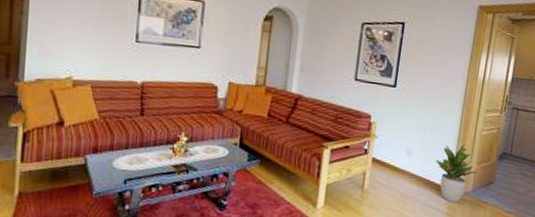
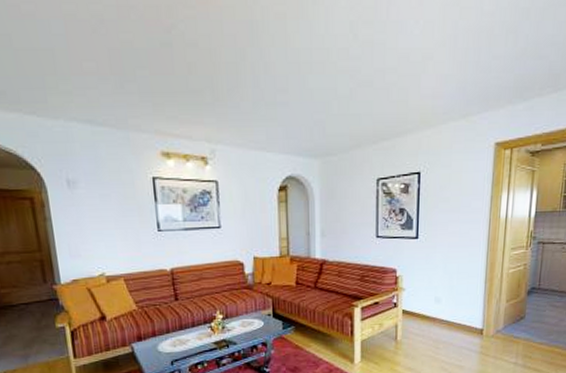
potted plant: present [436,144,479,204] -> none [465,285,508,342]

